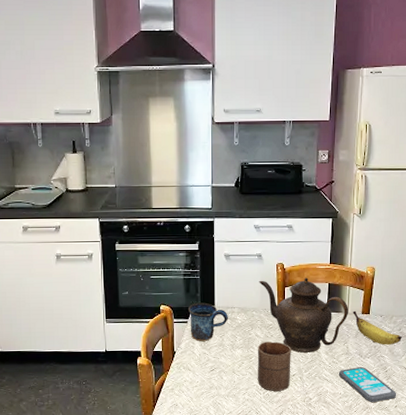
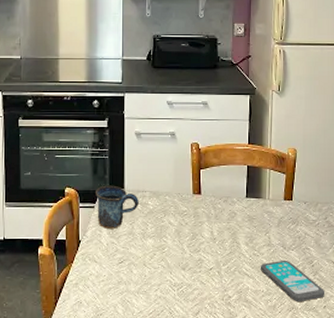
cup: present [257,341,291,391] -> none [170,230,208,287]
teapot: present [258,277,349,353] -> none [172,158,270,243]
banana: present [352,311,402,345] -> none [274,197,328,236]

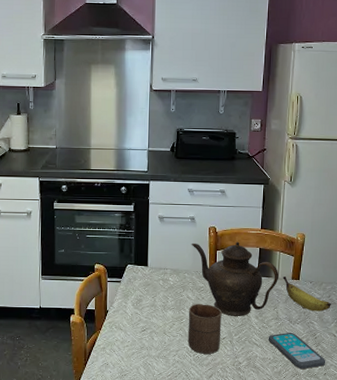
mug: present [96,185,139,229] -> none [122,263,161,301]
cup: none [170,230,208,287] -> present [188,304,222,354]
teapot: none [172,158,270,243] -> present [191,241,279,316]
banana: none [274,197,328,236] -> present [282,277,331,312]

